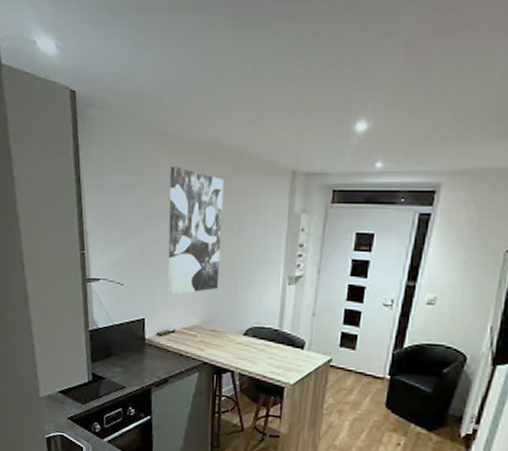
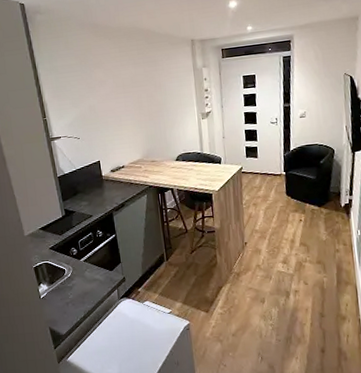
wall art: present [168,165,225,296] -> none [103,47,152,141]

